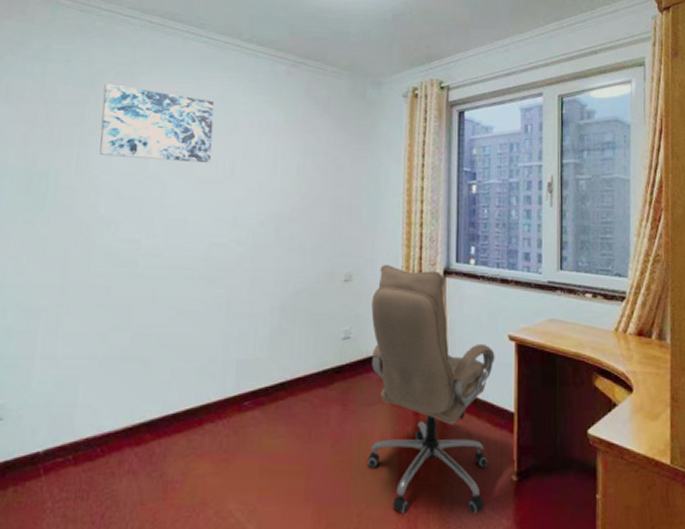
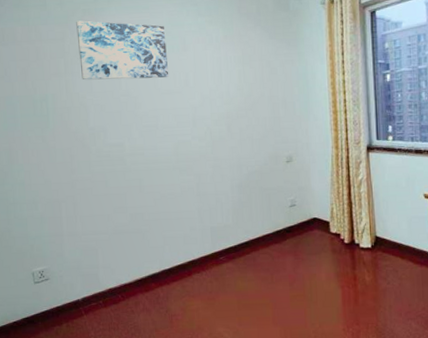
office chair: present [367,265,495,514] -> none [310,146,414,330]

